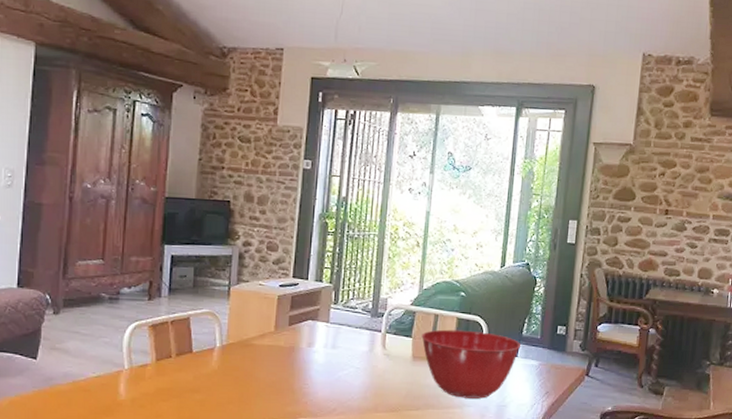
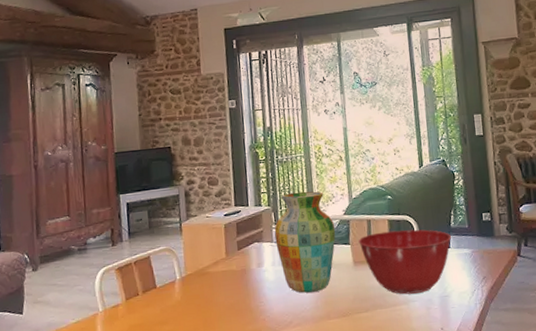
vase: none [331,272,399,382] -> present [274,191,336,293]

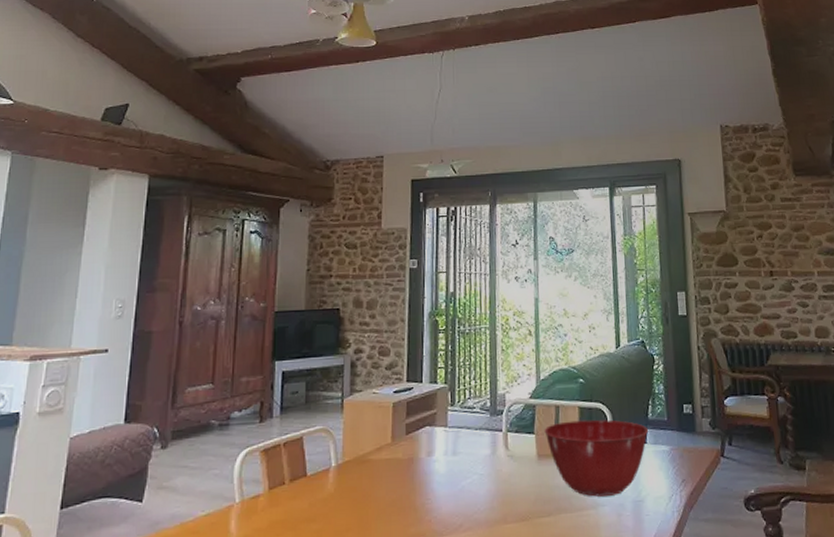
vase: present [274,191,336,293] -> none [450,368,519,490]

